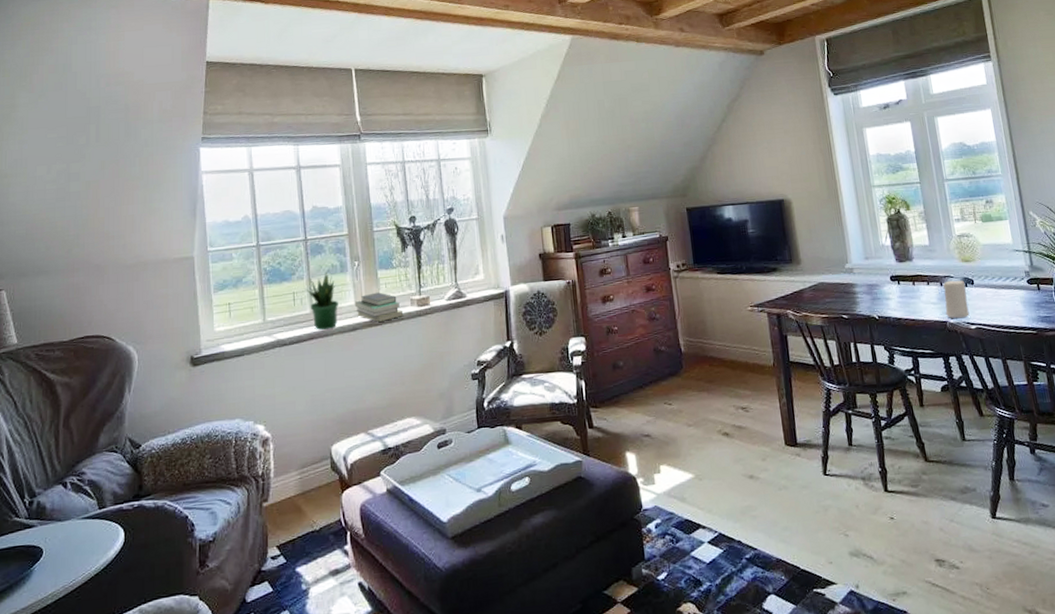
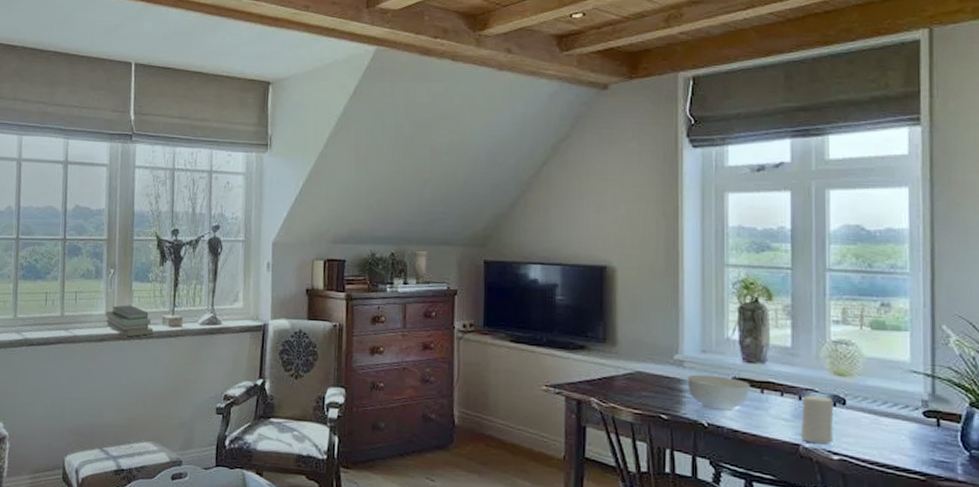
planter: present [304,273,338,330] -> none [57,276,89,336]
bowl: none [858,276,905,305] -> present [687,374,751,412]

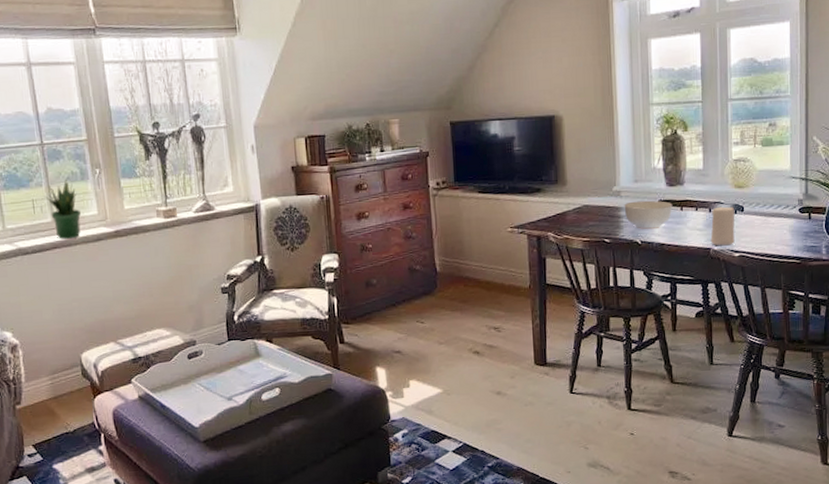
planter: none [57,276,89,336] -> present [44,180,81,239]
books: present [105,305,153,337] -> none [97,202,149,233]

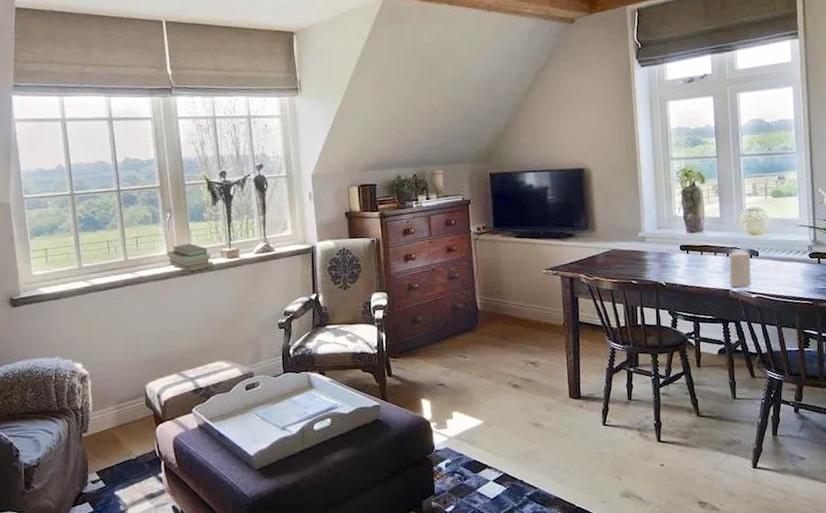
planter: present [44,180,81,239] -> none [118,223,151,277]
books: none [97,202,149,233] -> present [166,243,213,271]
bowl: present [624,200,673,230] -> none [649,245,694,273]

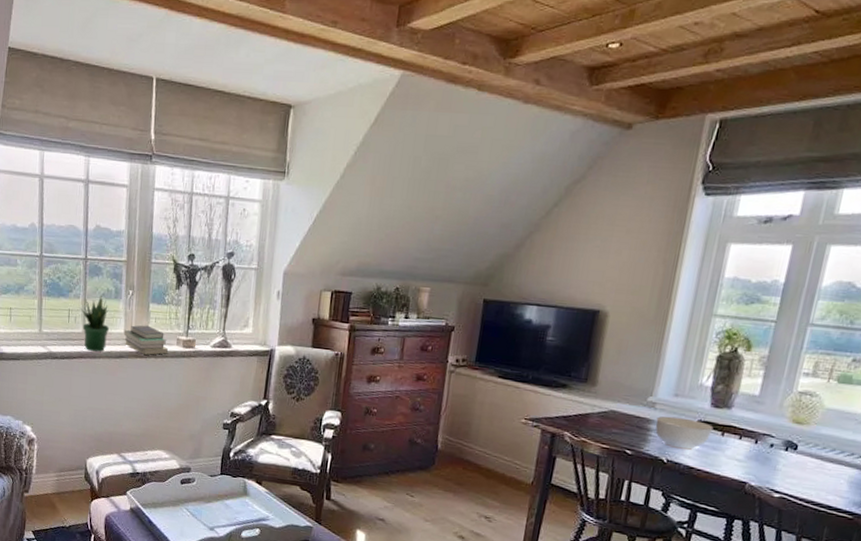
planter: none [118,223,151,277] -> present [79,296,109,352]
bowl: none [649,245,694,273] -> present [655,416,714,451]
candle: present [729,251,752,288] -> none [748,439,787,484]

